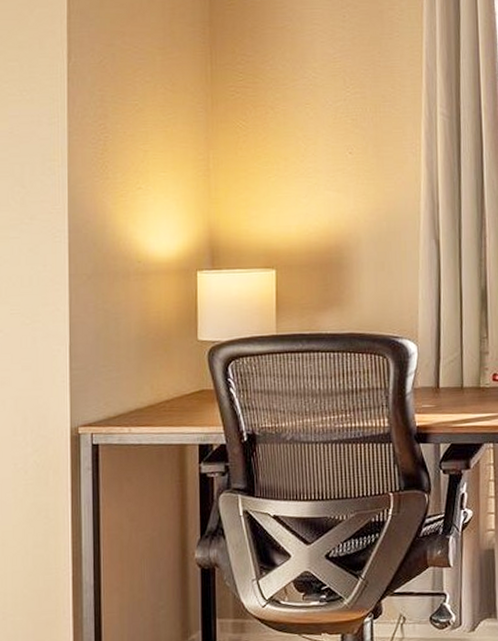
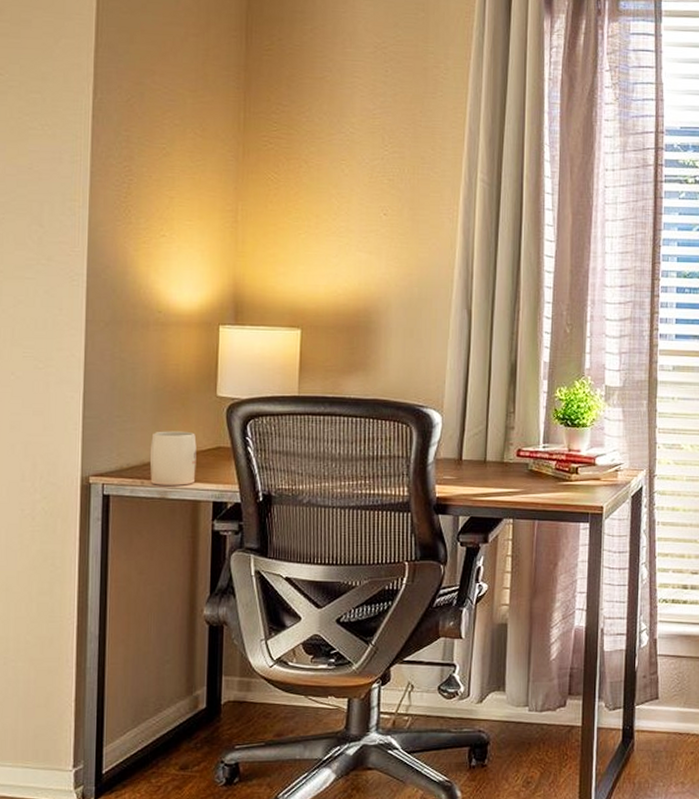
mug: none [135,376,181,432] -> present [149,431,197,486]

